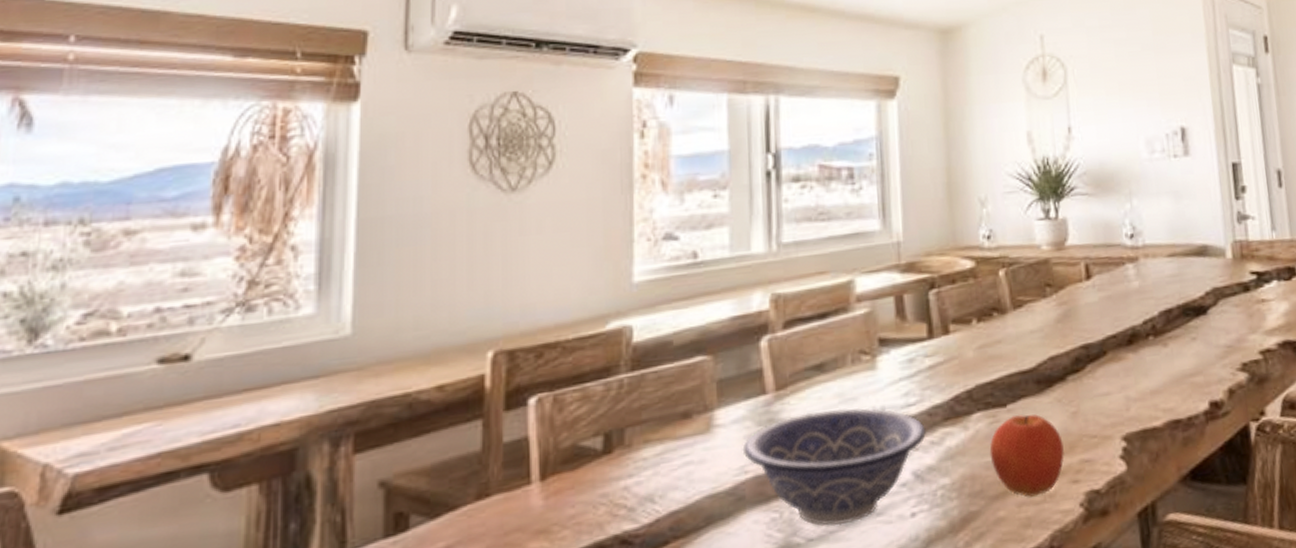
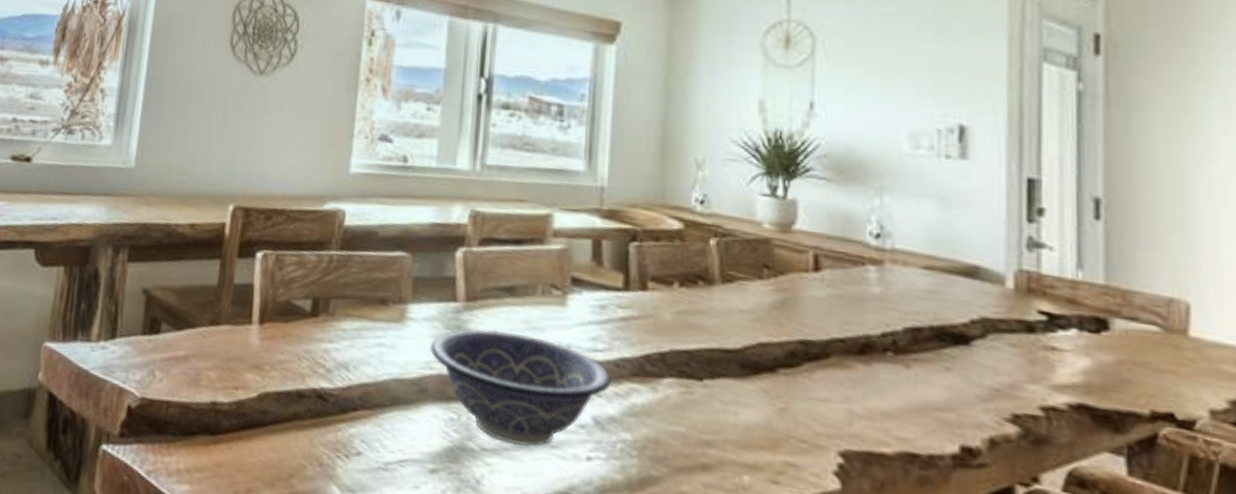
fruit: present [989,414,1064,497] -> none [678,393,765,484]

